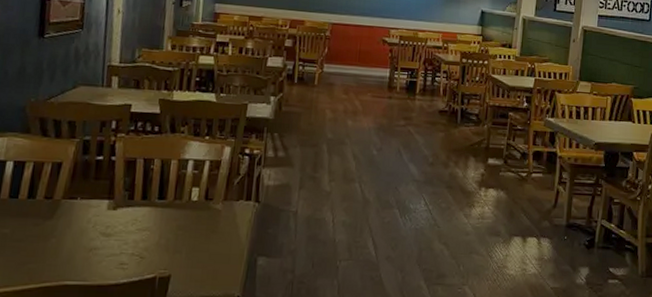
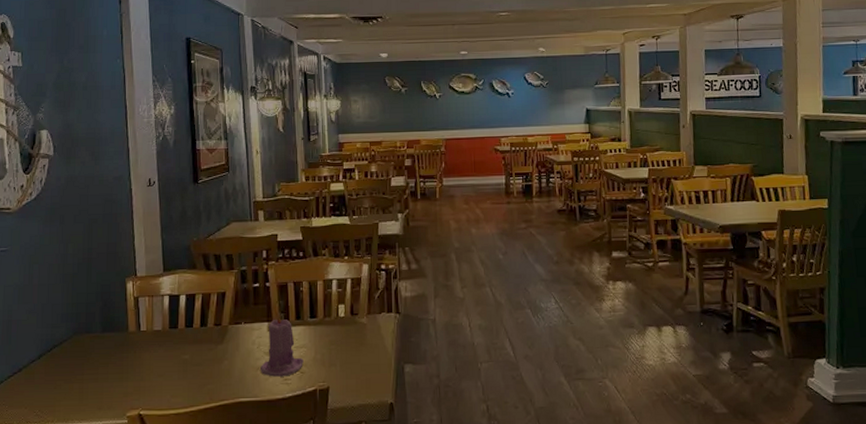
candle: none [93,193,145,261] -> present [260,315,304,377]

